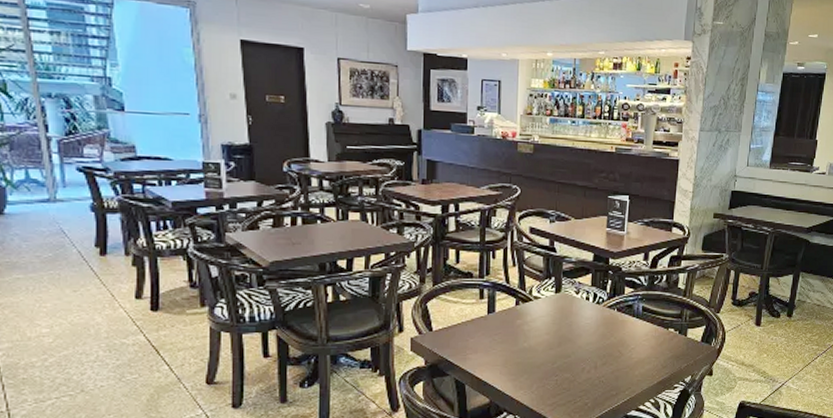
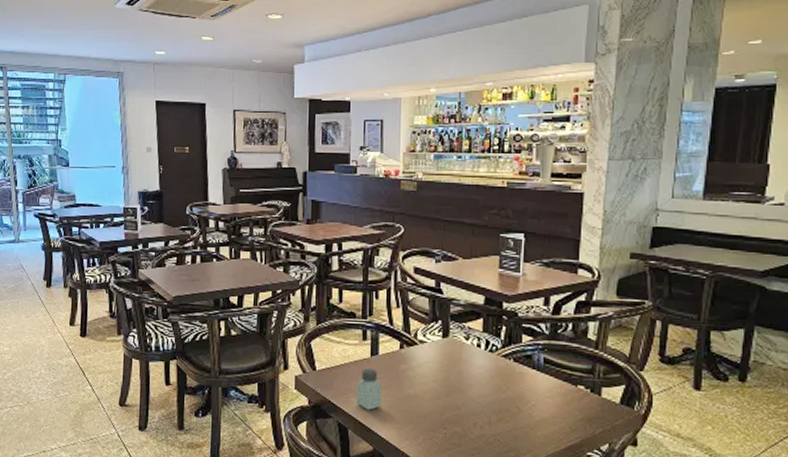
saltshaker: none [473,326,498,365] -> present [356,368,381,410]

